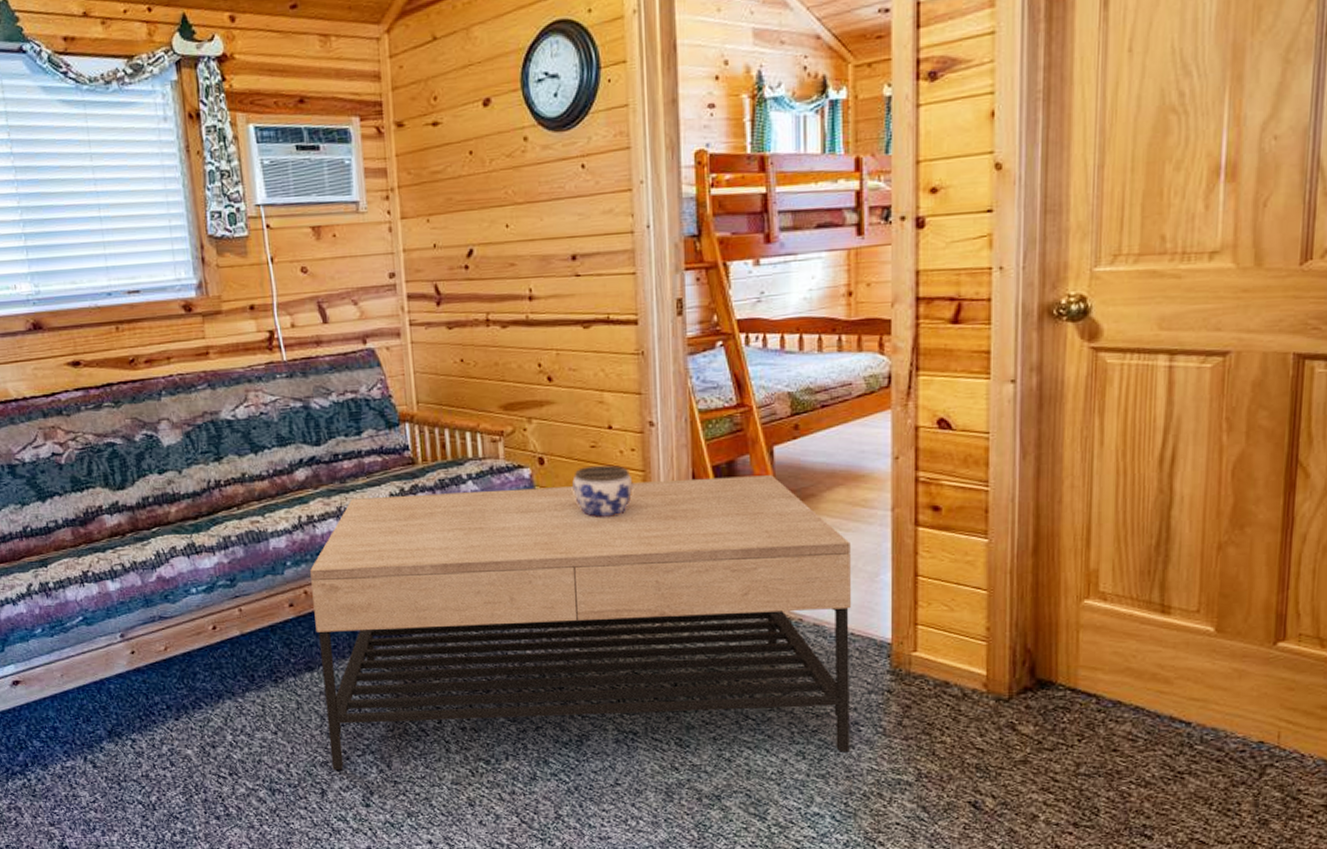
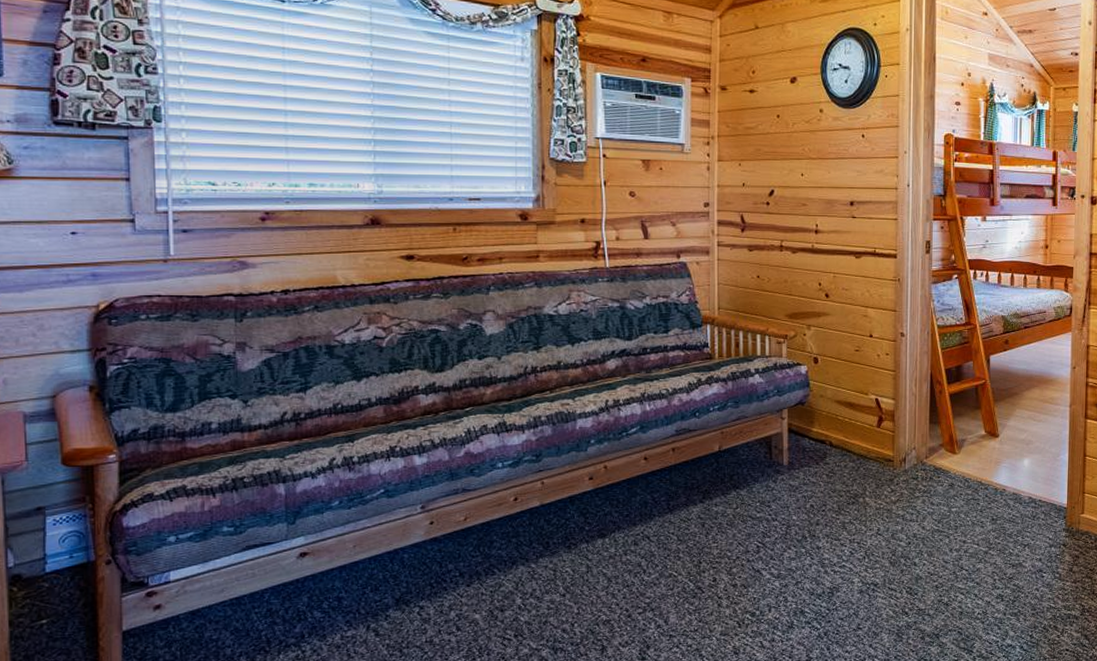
coffee table: present [310,475,851,770] -> none [611,378,1041,627]
jar: present [572,464,633,518] -> none [839,365,886,408]

